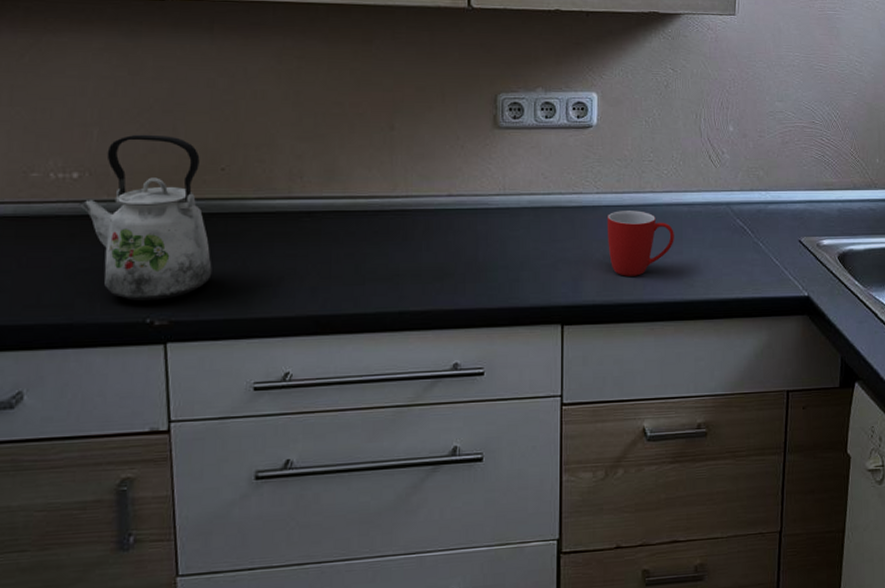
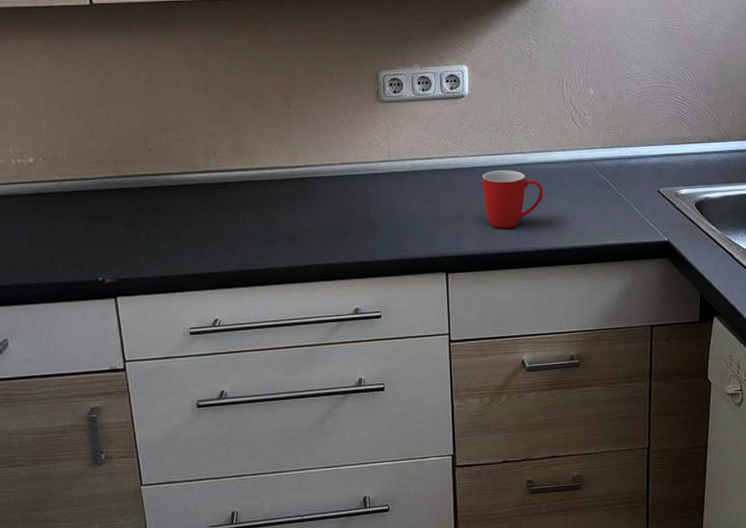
kettle: present [78,134,212,301] -> none [36,122,148,263]

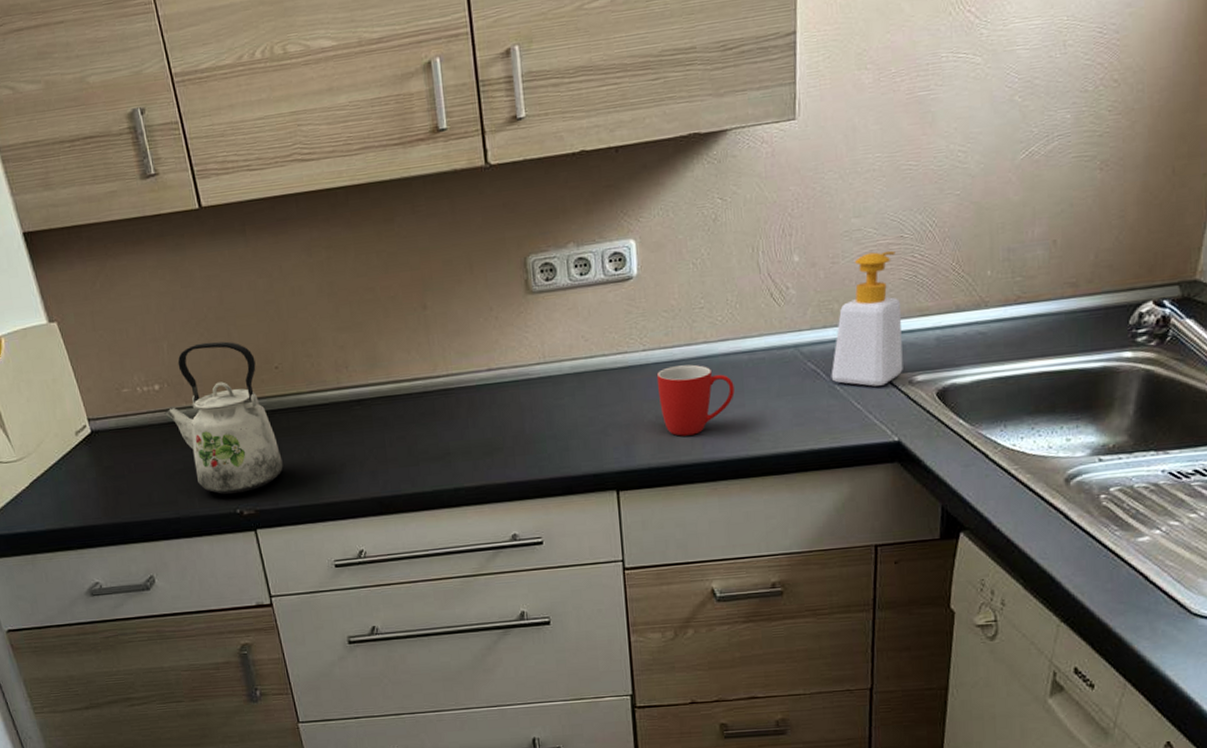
kettle: none [36,122,148,263] -> present [164,341,283,495]
soap bottle: none [617,91,671,196] -> present [831,250,903,386]

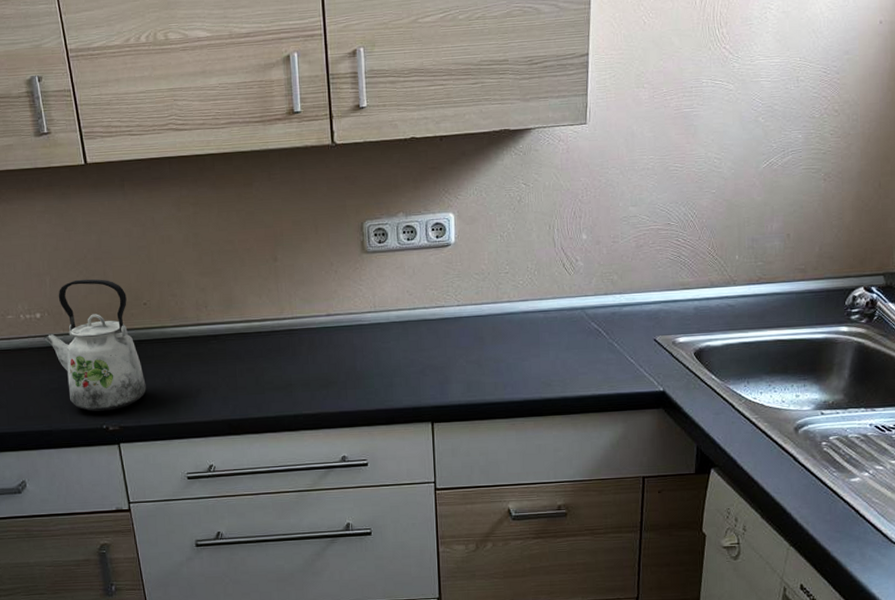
mug: present [656,364,735,436] -> none [468,319,532,379]
soap bottle: present [831,250,903,386] -> none [610,234,668,345]

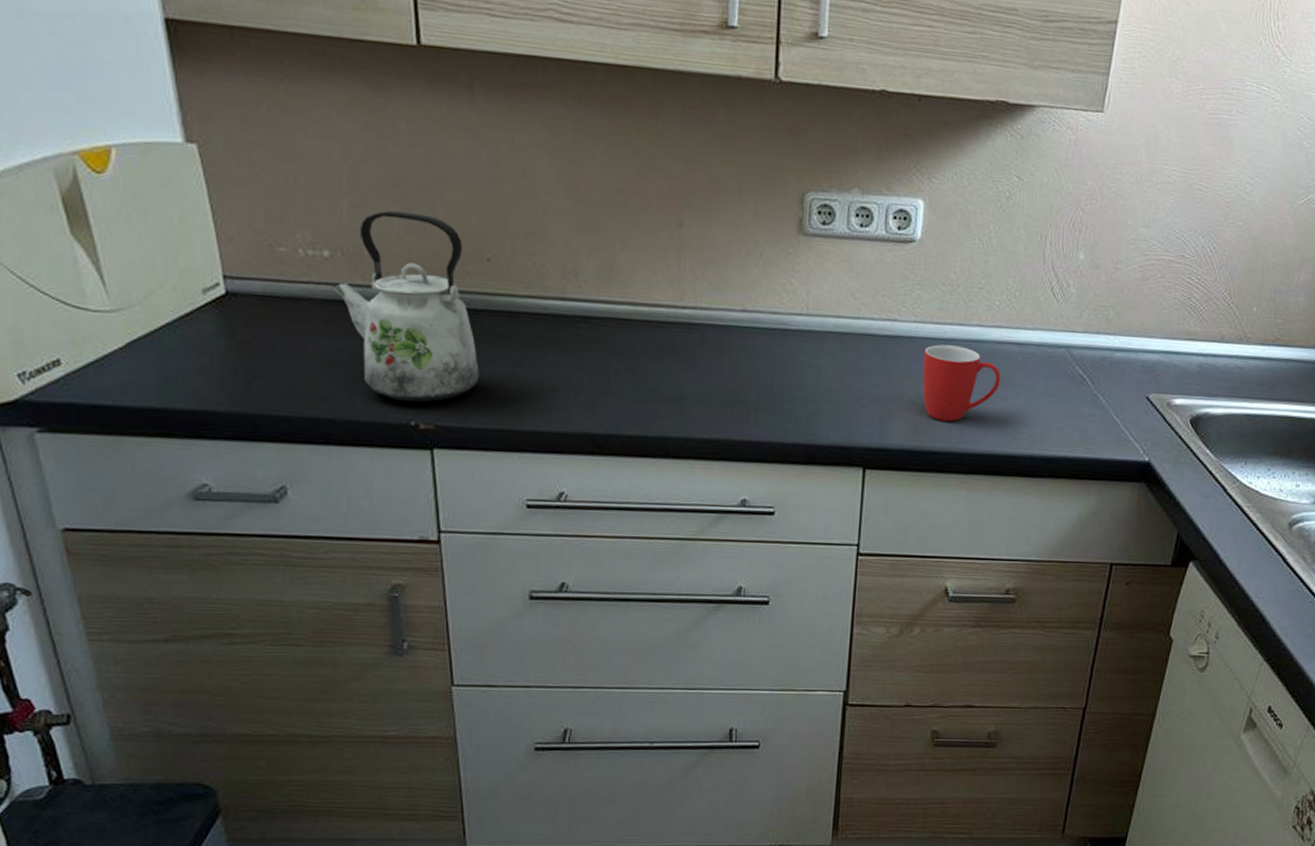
mug: none [468,319,532,379] -> present [922,344,1001,422]

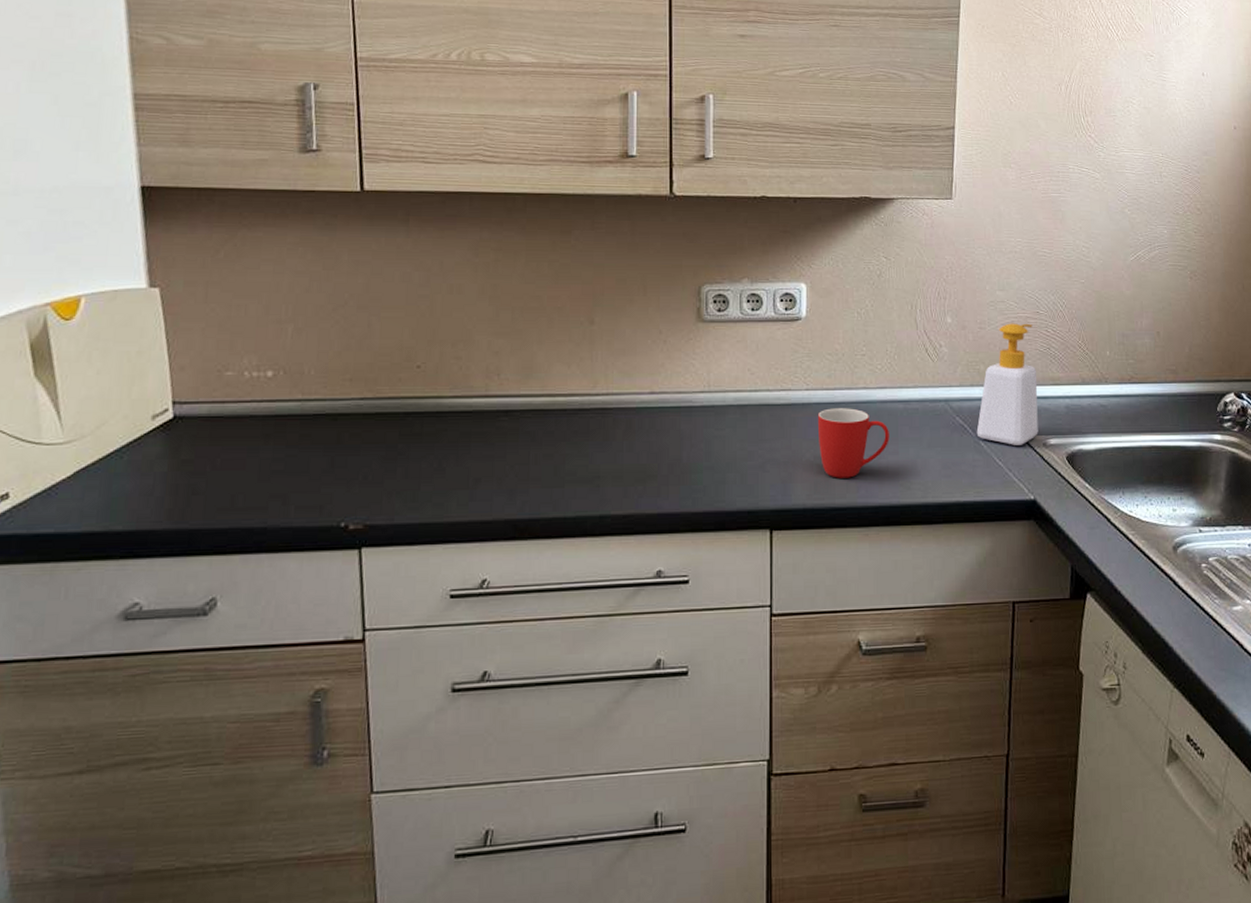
kettle: present [331,210,480,402] -> none [272,331,408,504]
soap bottle: none [1095,266,1175,403] -> present [976,323,1038,445]

